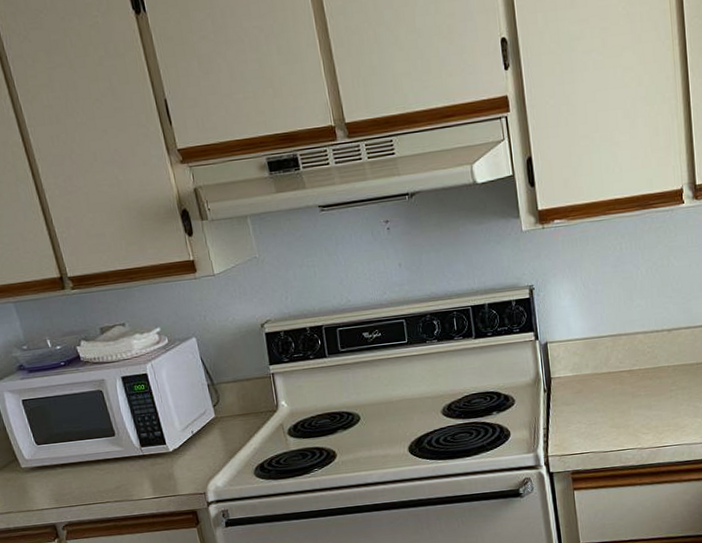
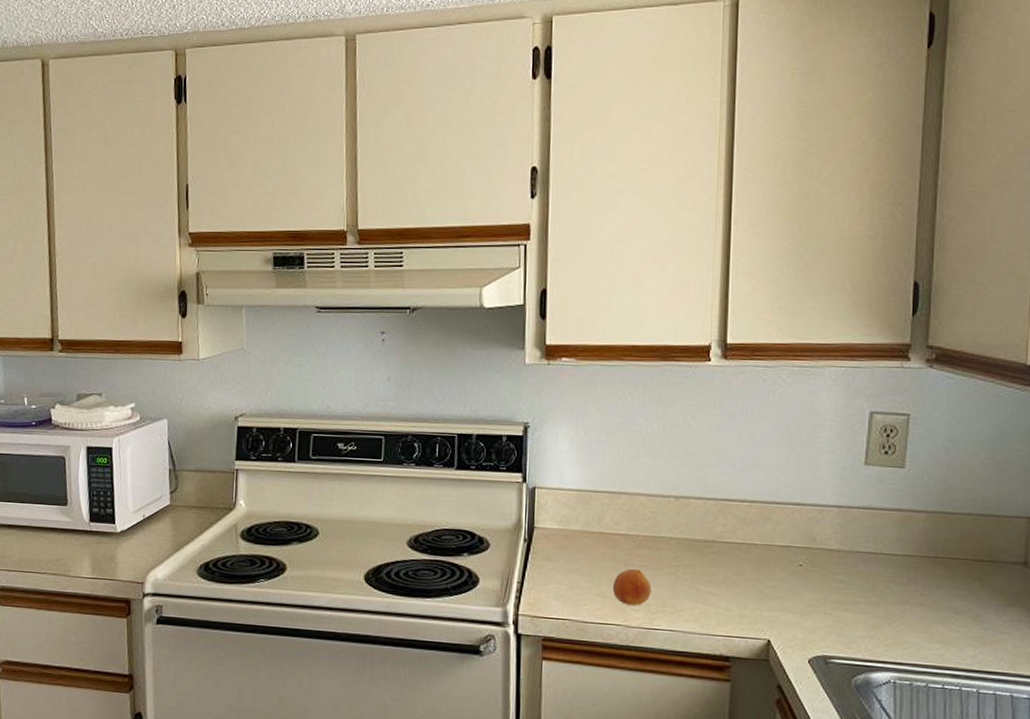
fruit: none [624,399,658,430] -> present [612,569,652,606]

